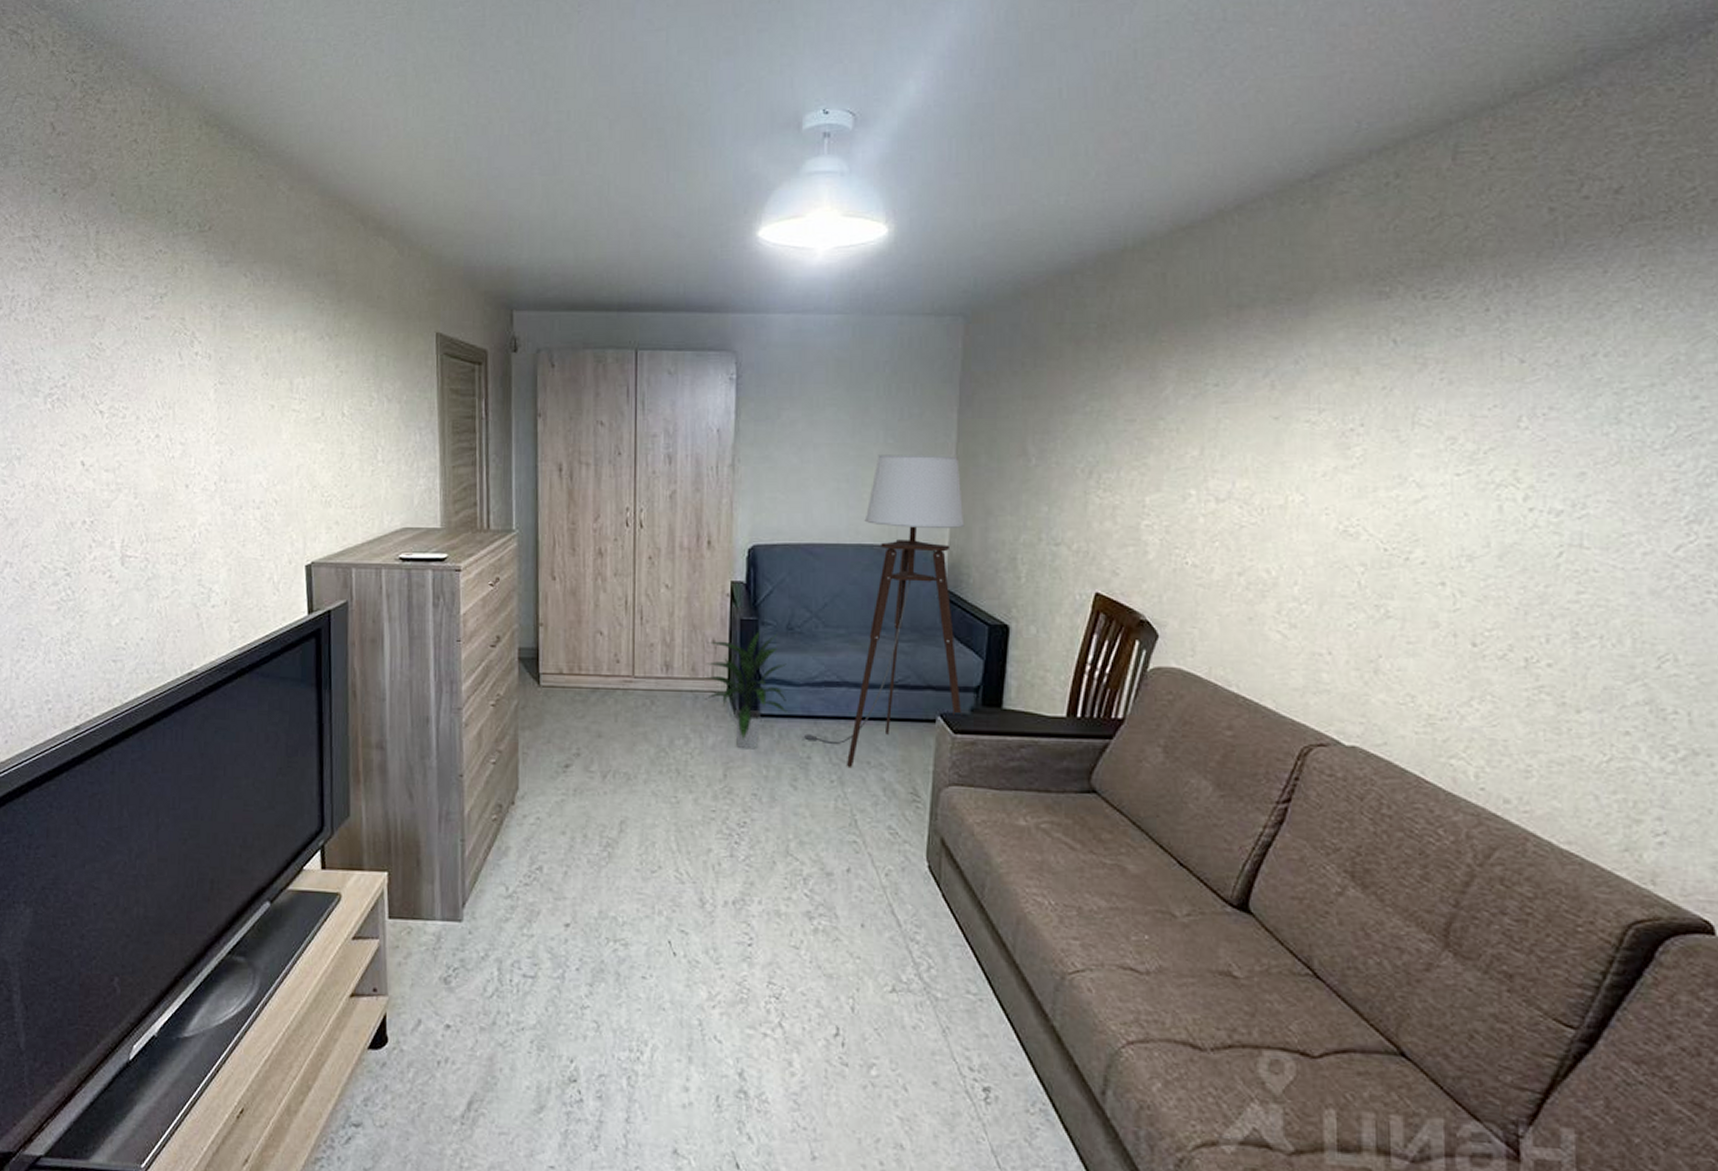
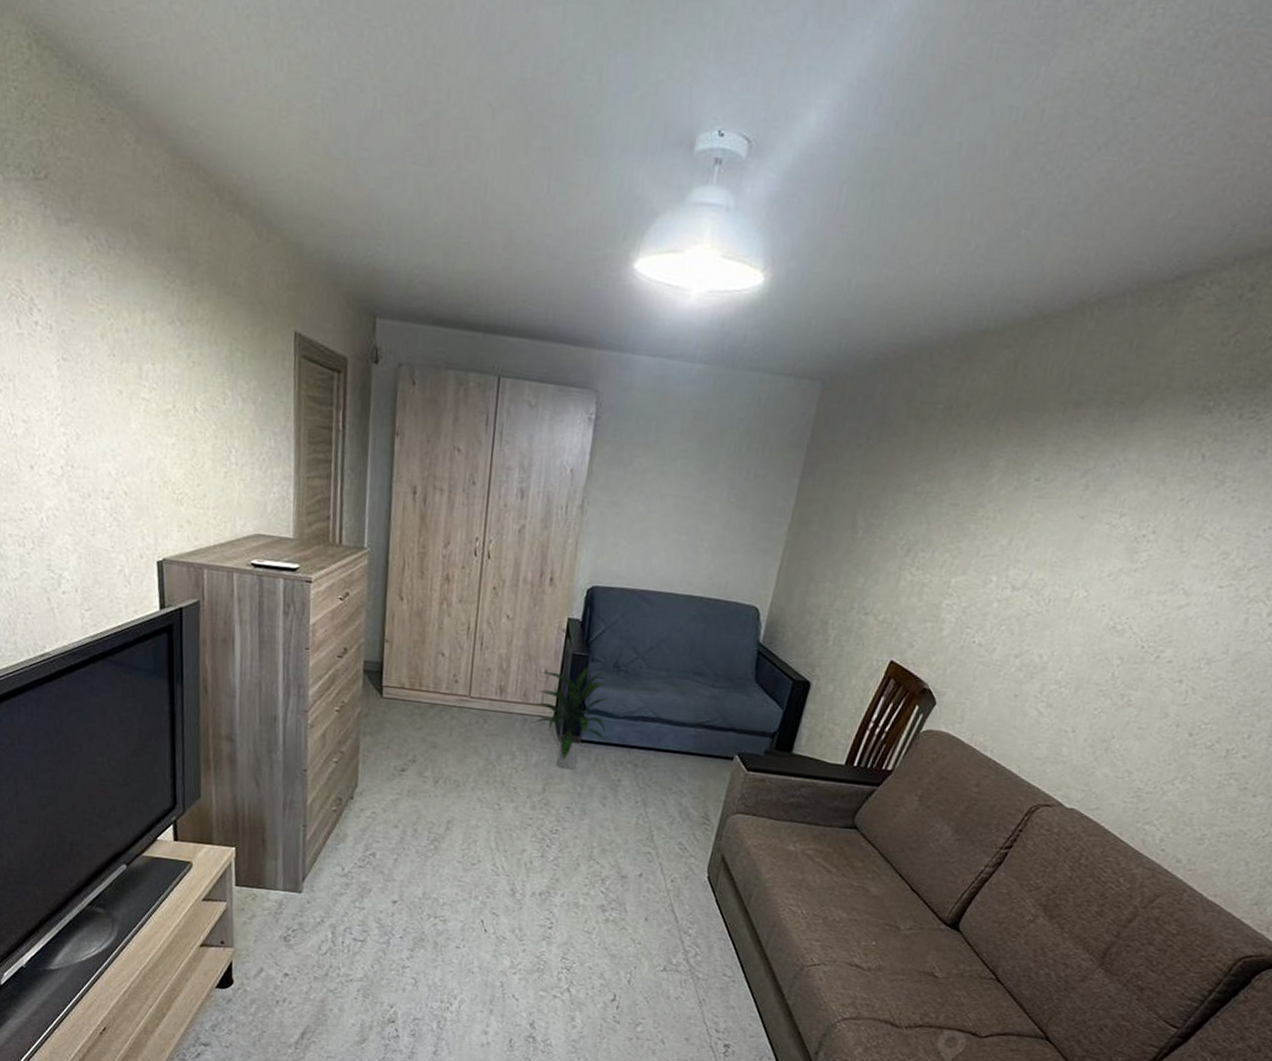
floor lamp: present [801,455,965,767] -> none [615,512,793,791]

